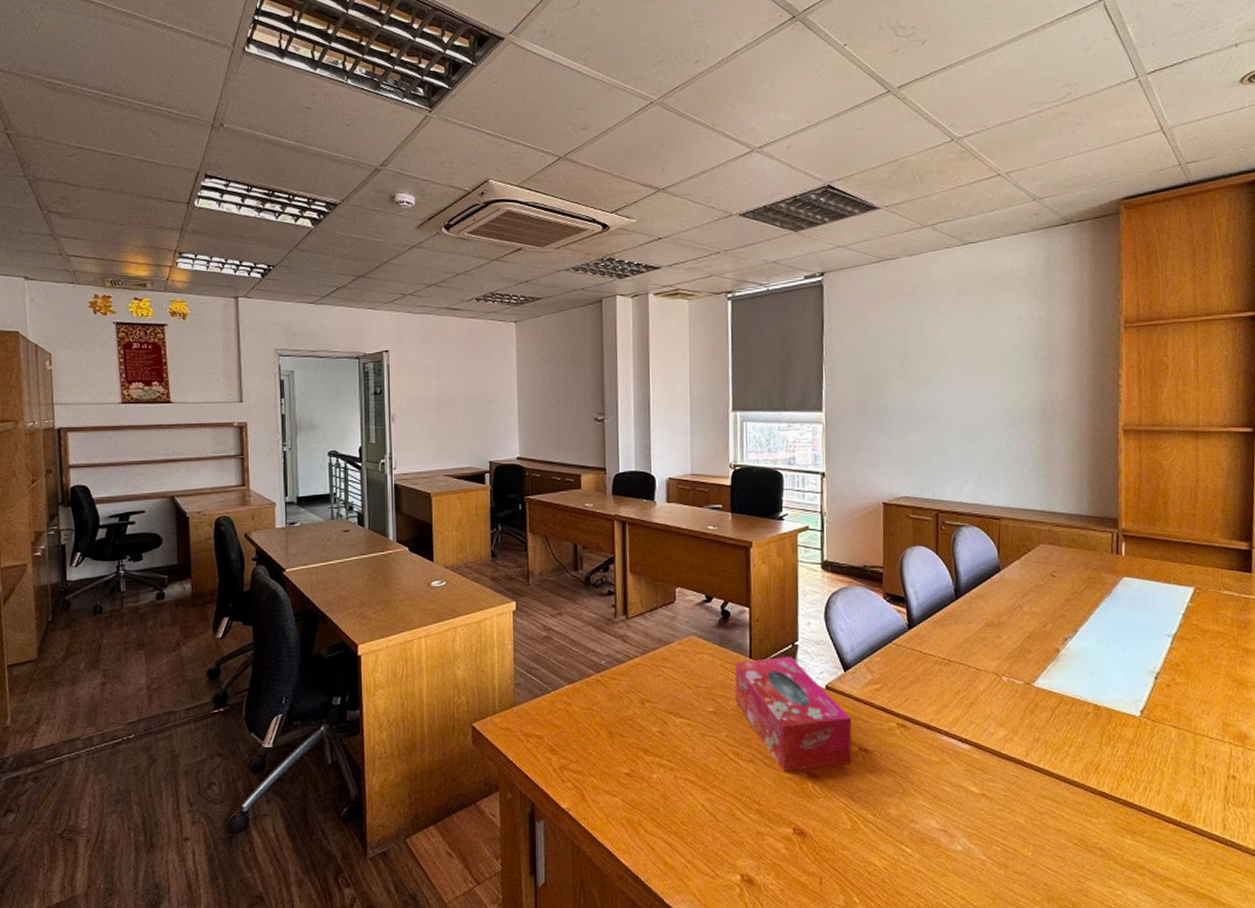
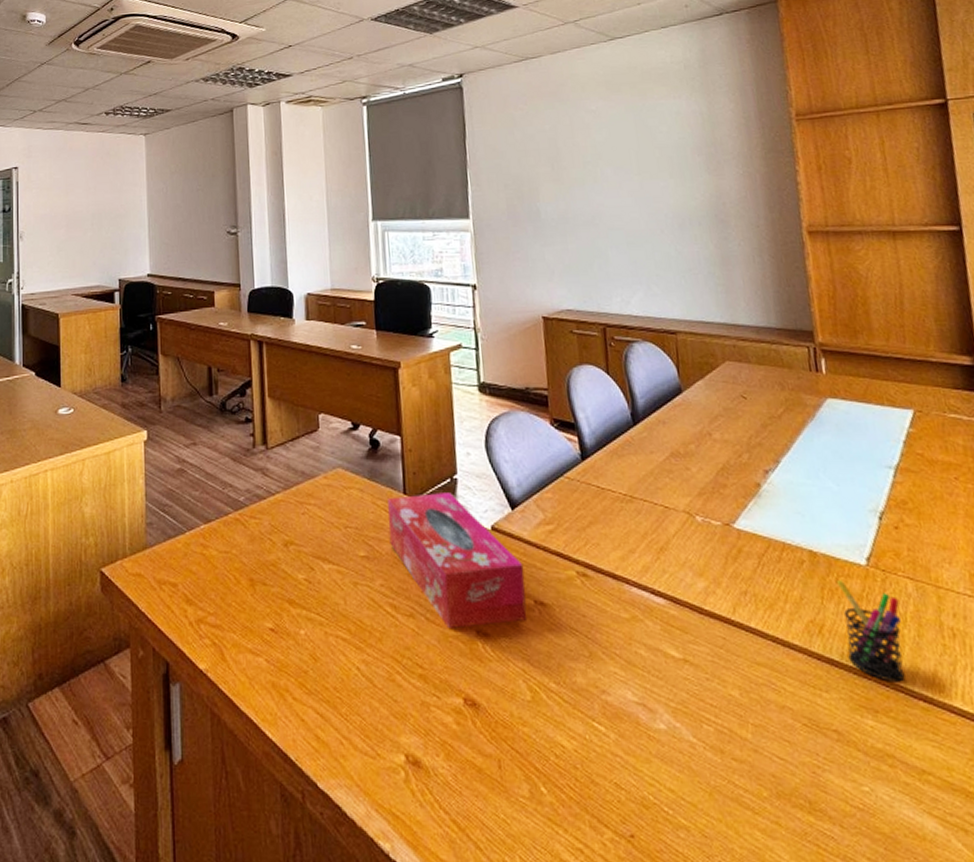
pen holder: none [1113,728,1163,810] -> present [835,579,905,682]

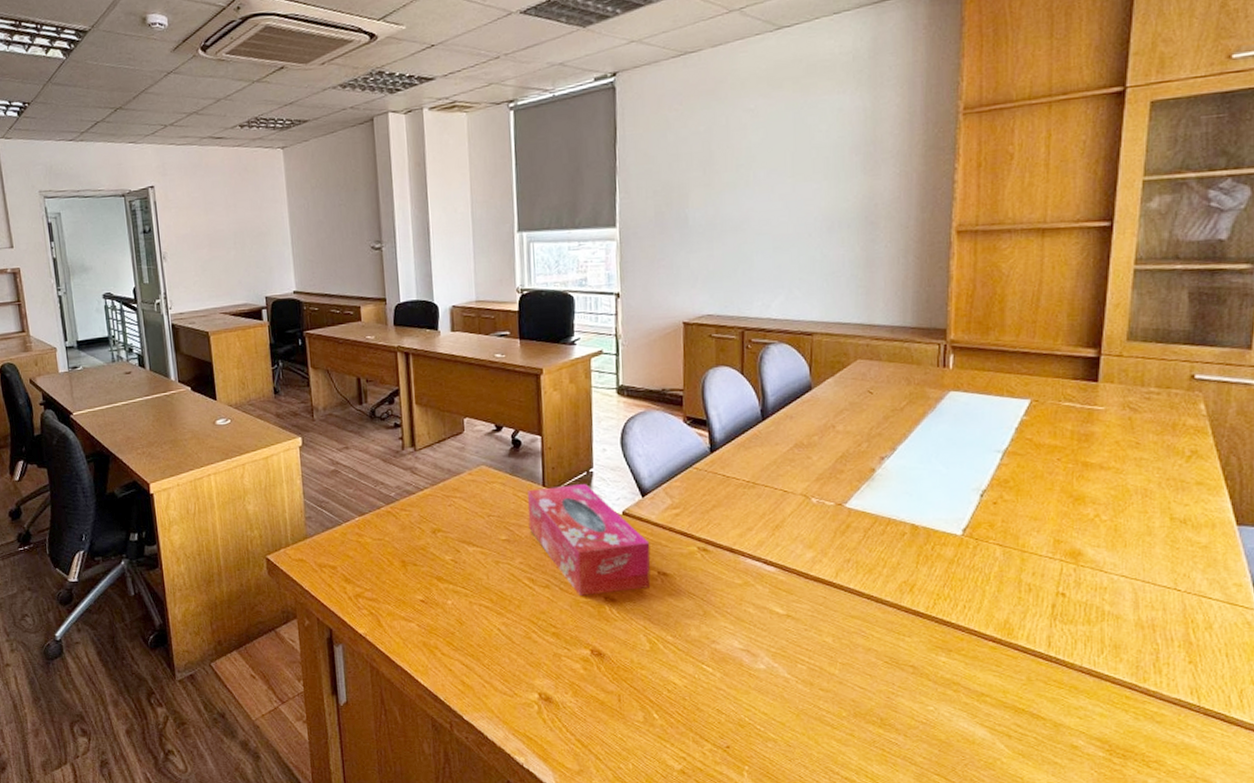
pen holder: present [835,579,905,682] -> none [932,547,986,628]

